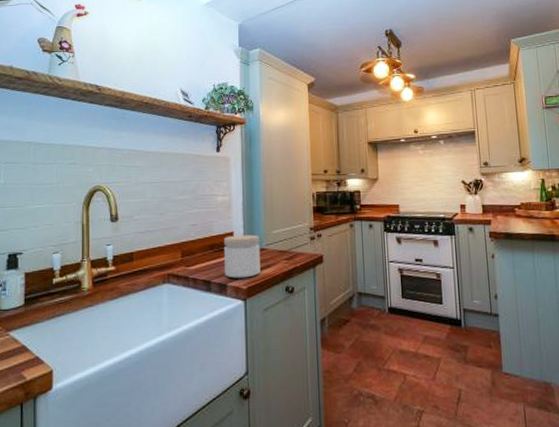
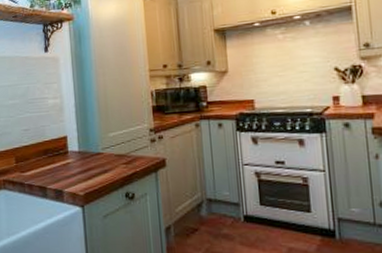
jar: present [223,234,261,278] -> none [57,138,98,184]

